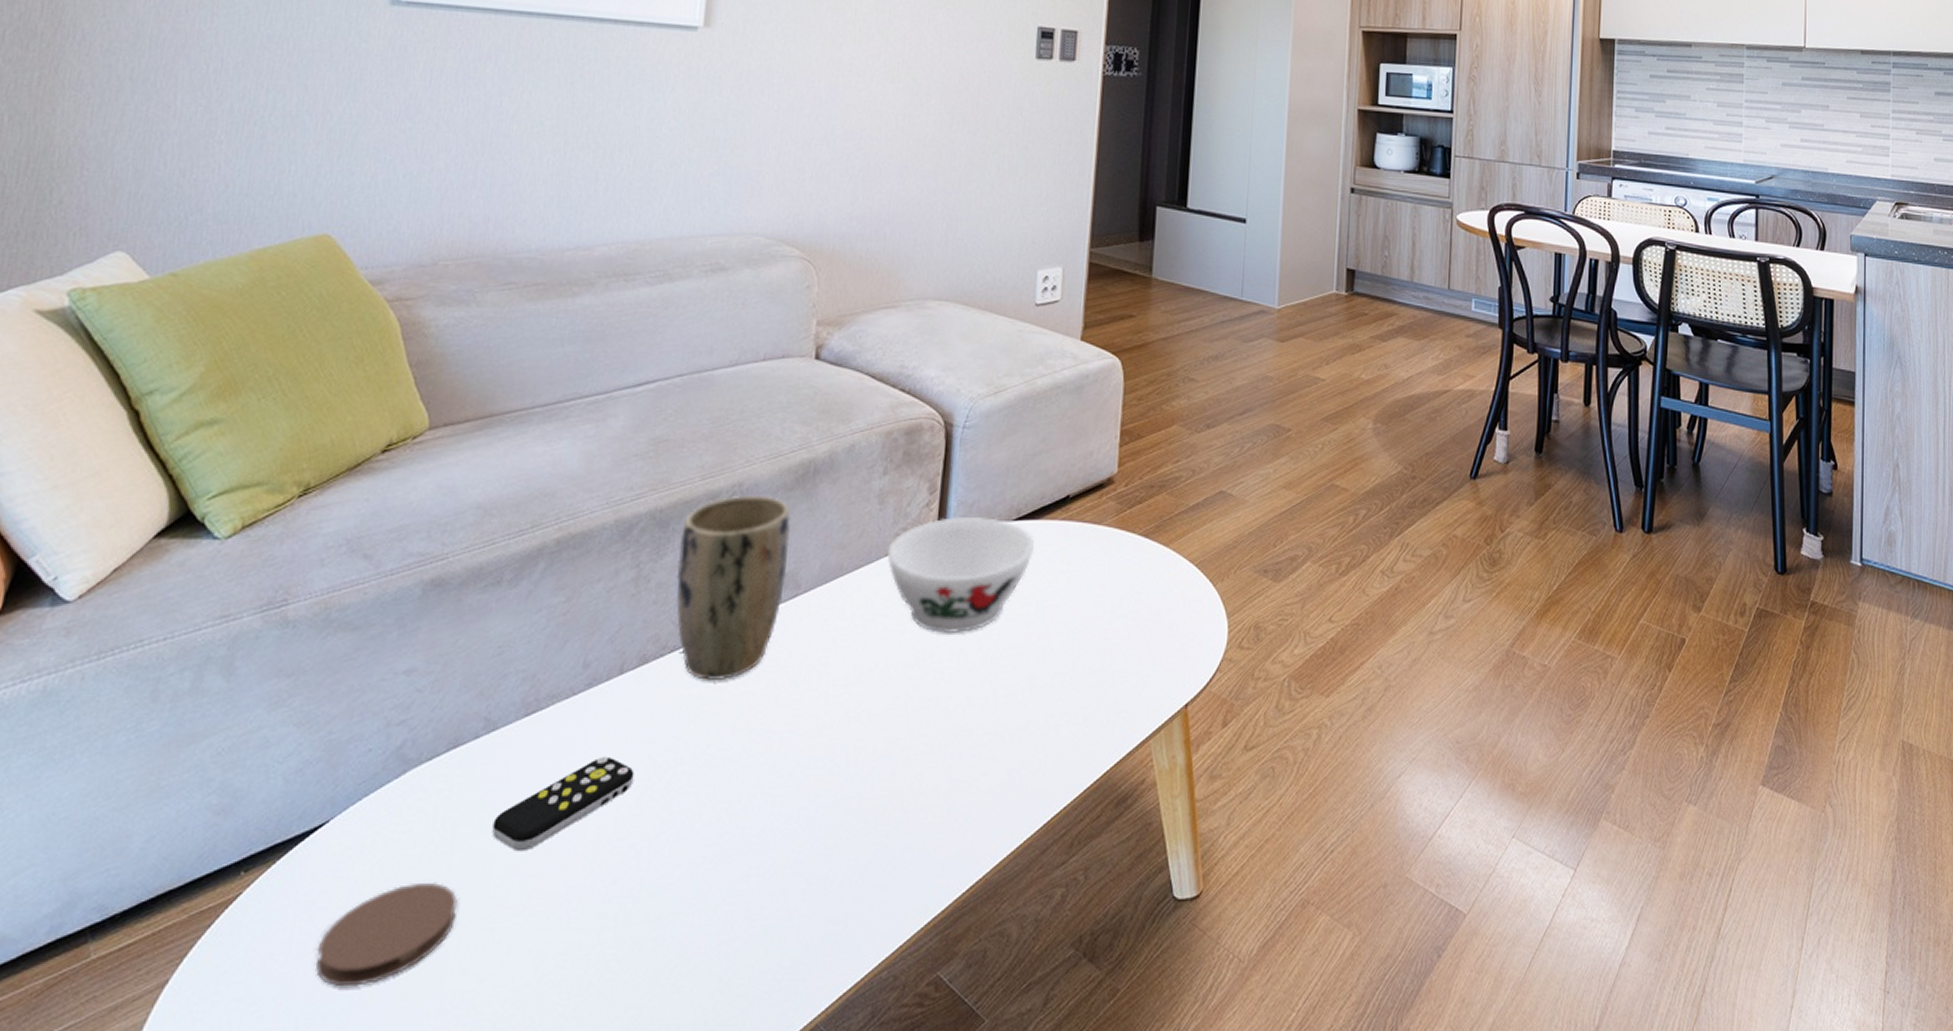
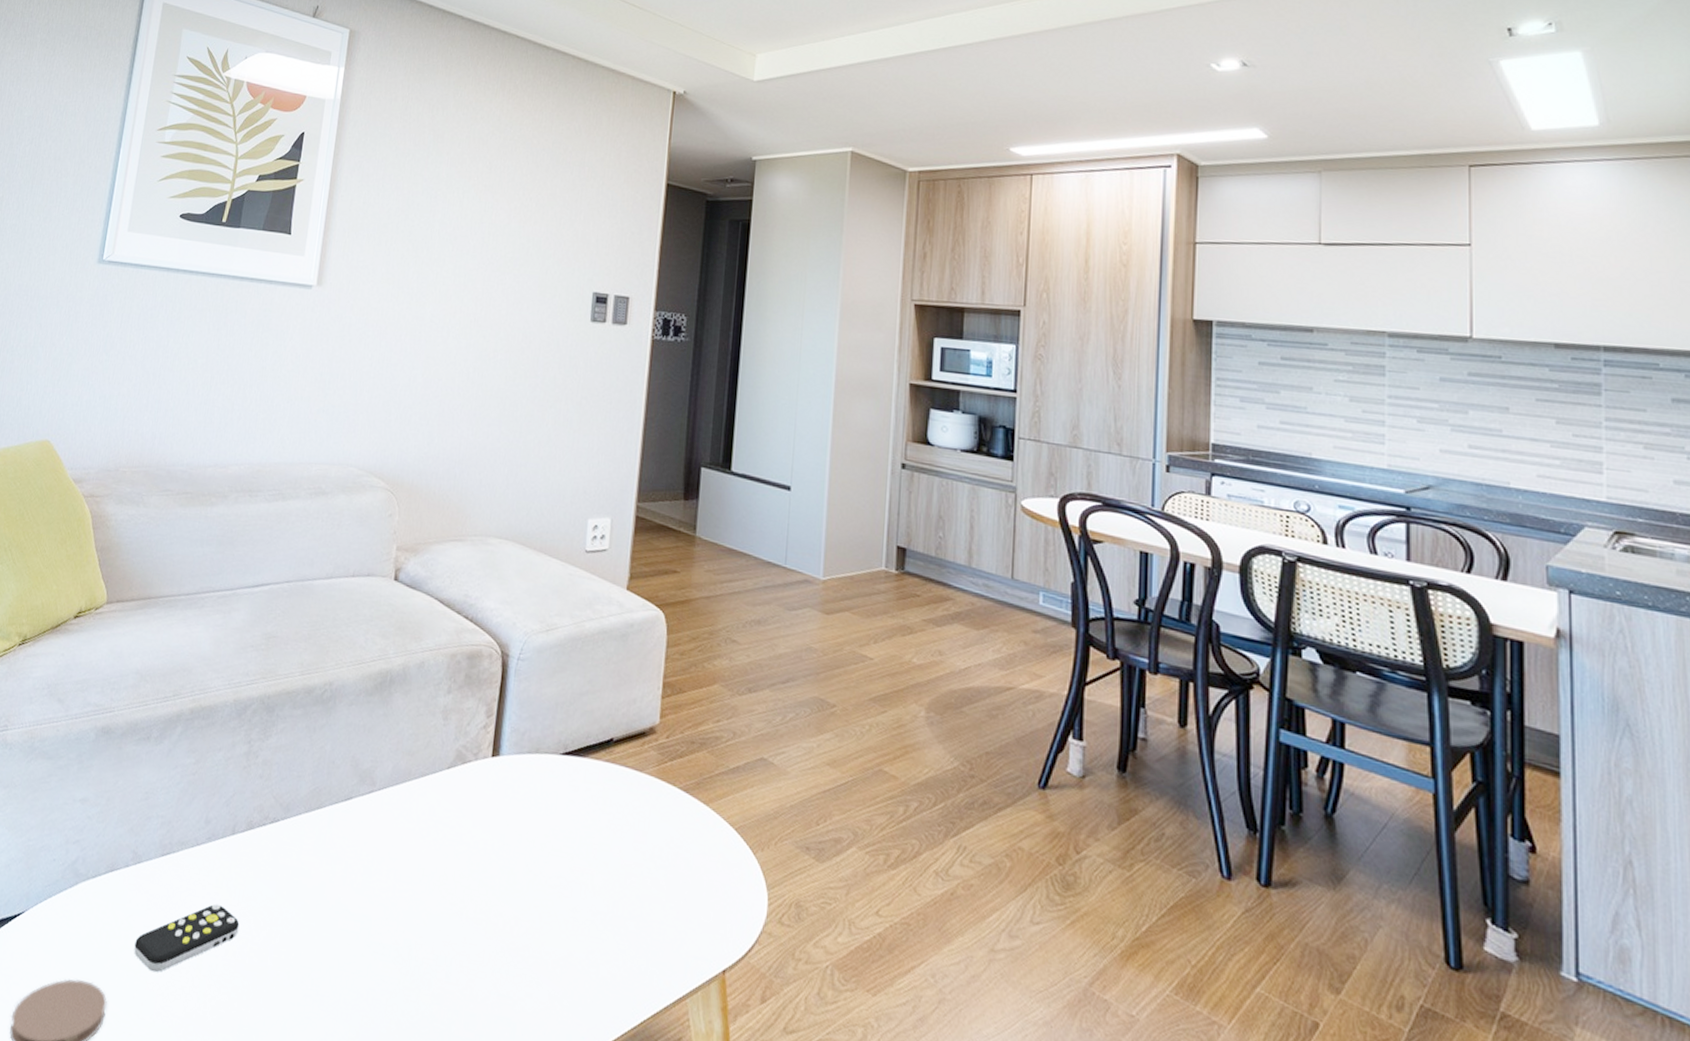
plant pot: present [676,495,791,681] -> none [276,693,370,857]
bowl: present [887,516,1034,634] -> none [448,741,579,854]

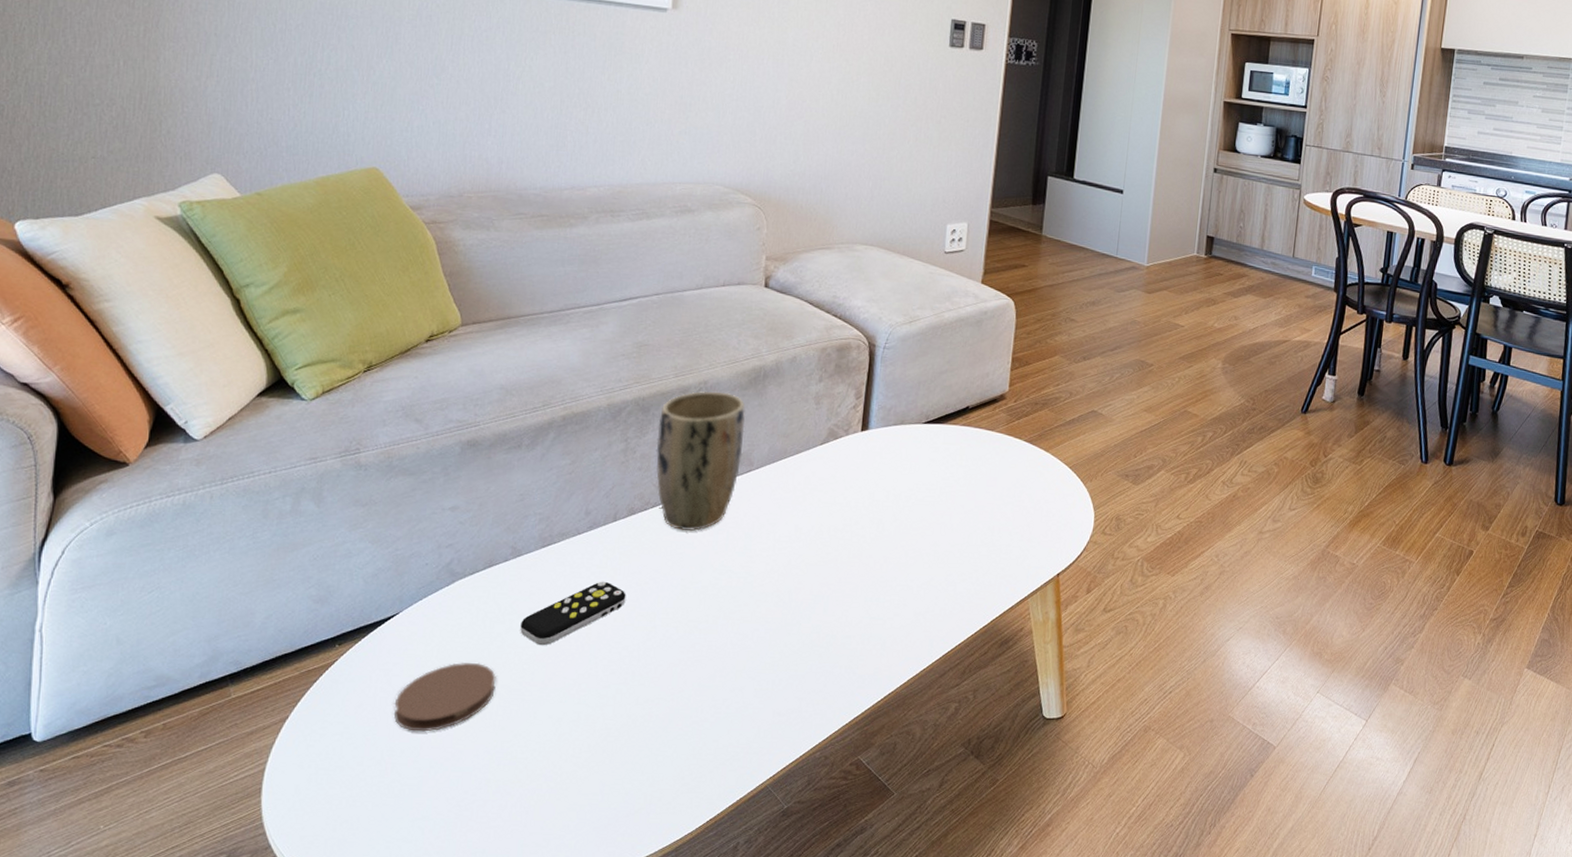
plant pot: none [276,693,370,857] -> present [656,391,745,532]

